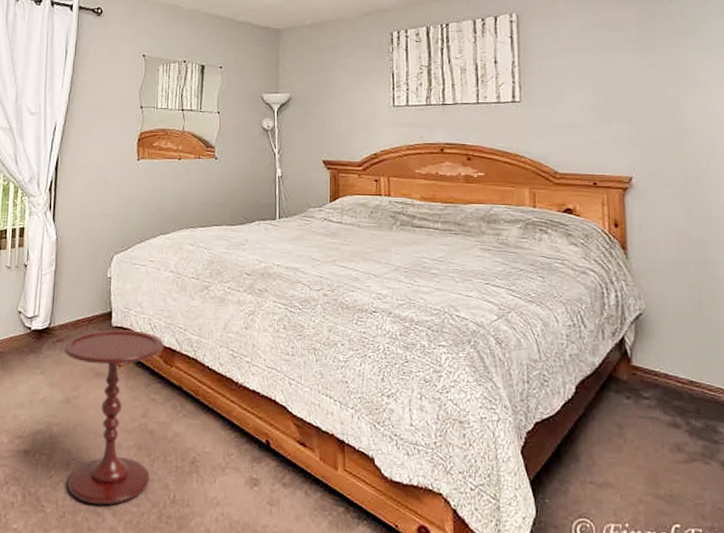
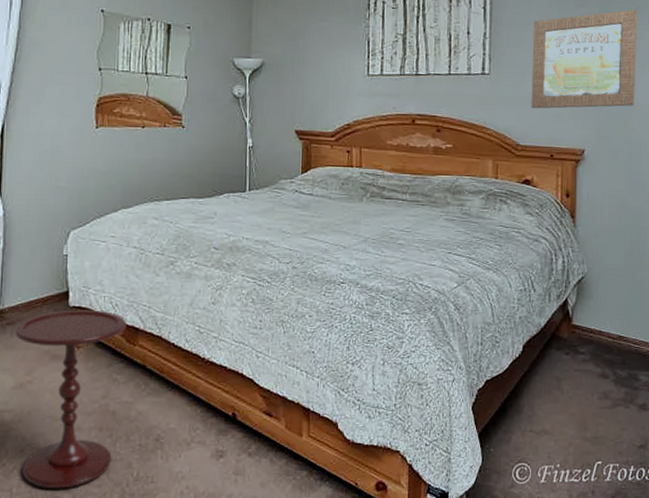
wall art: none [565,31,687,136] -> present [531,9,638,109]

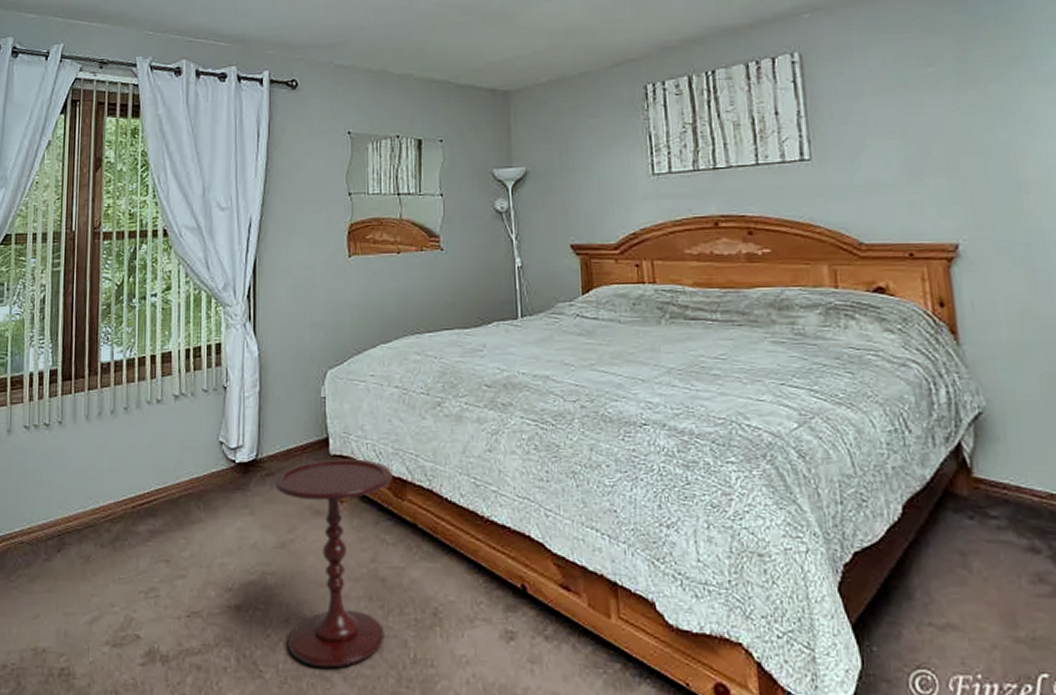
wall art: present [531,9,638,109] -> none [863,60,1025,197]

